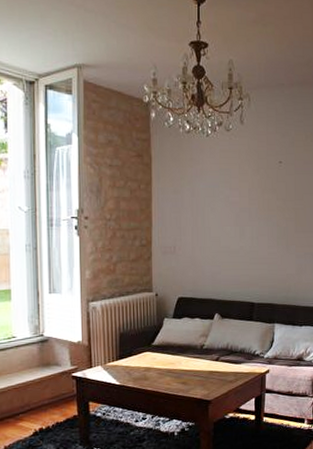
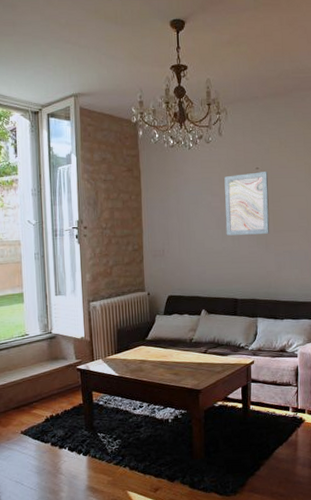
wall art: none [244,166,292,234] -> present [224,172,270,236]

